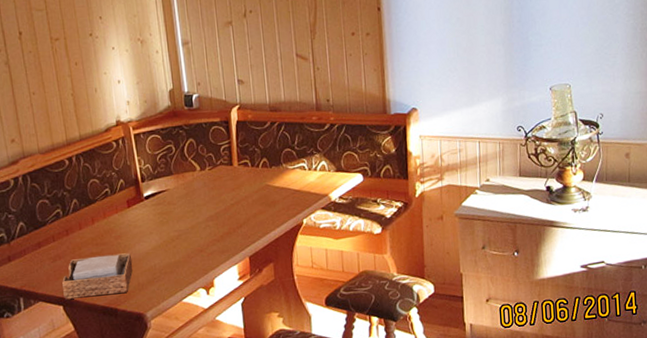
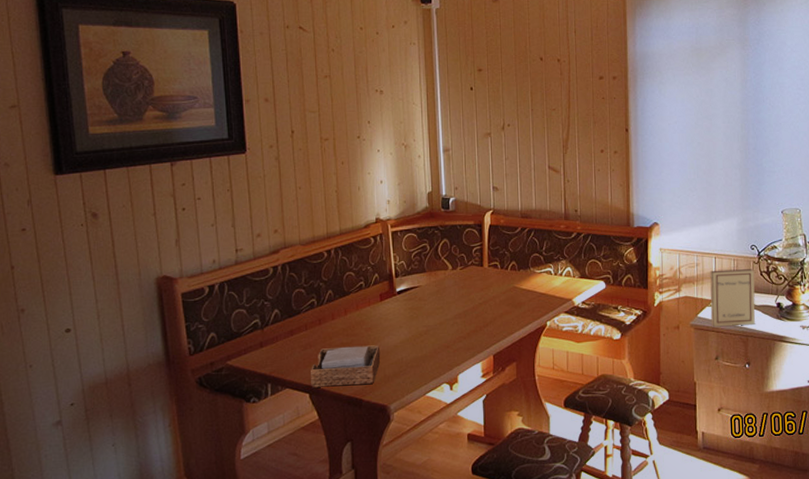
book: none [474,152,524,216] -> present [710,269,756,327]

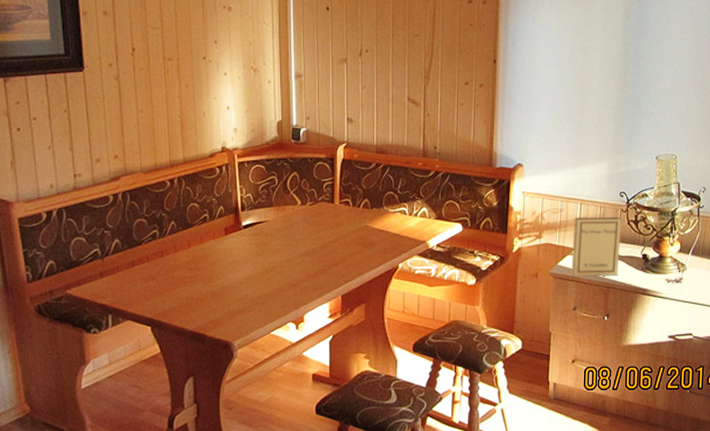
napkin holder: present [311,345,381,388] -> none [152,280,225,321]

